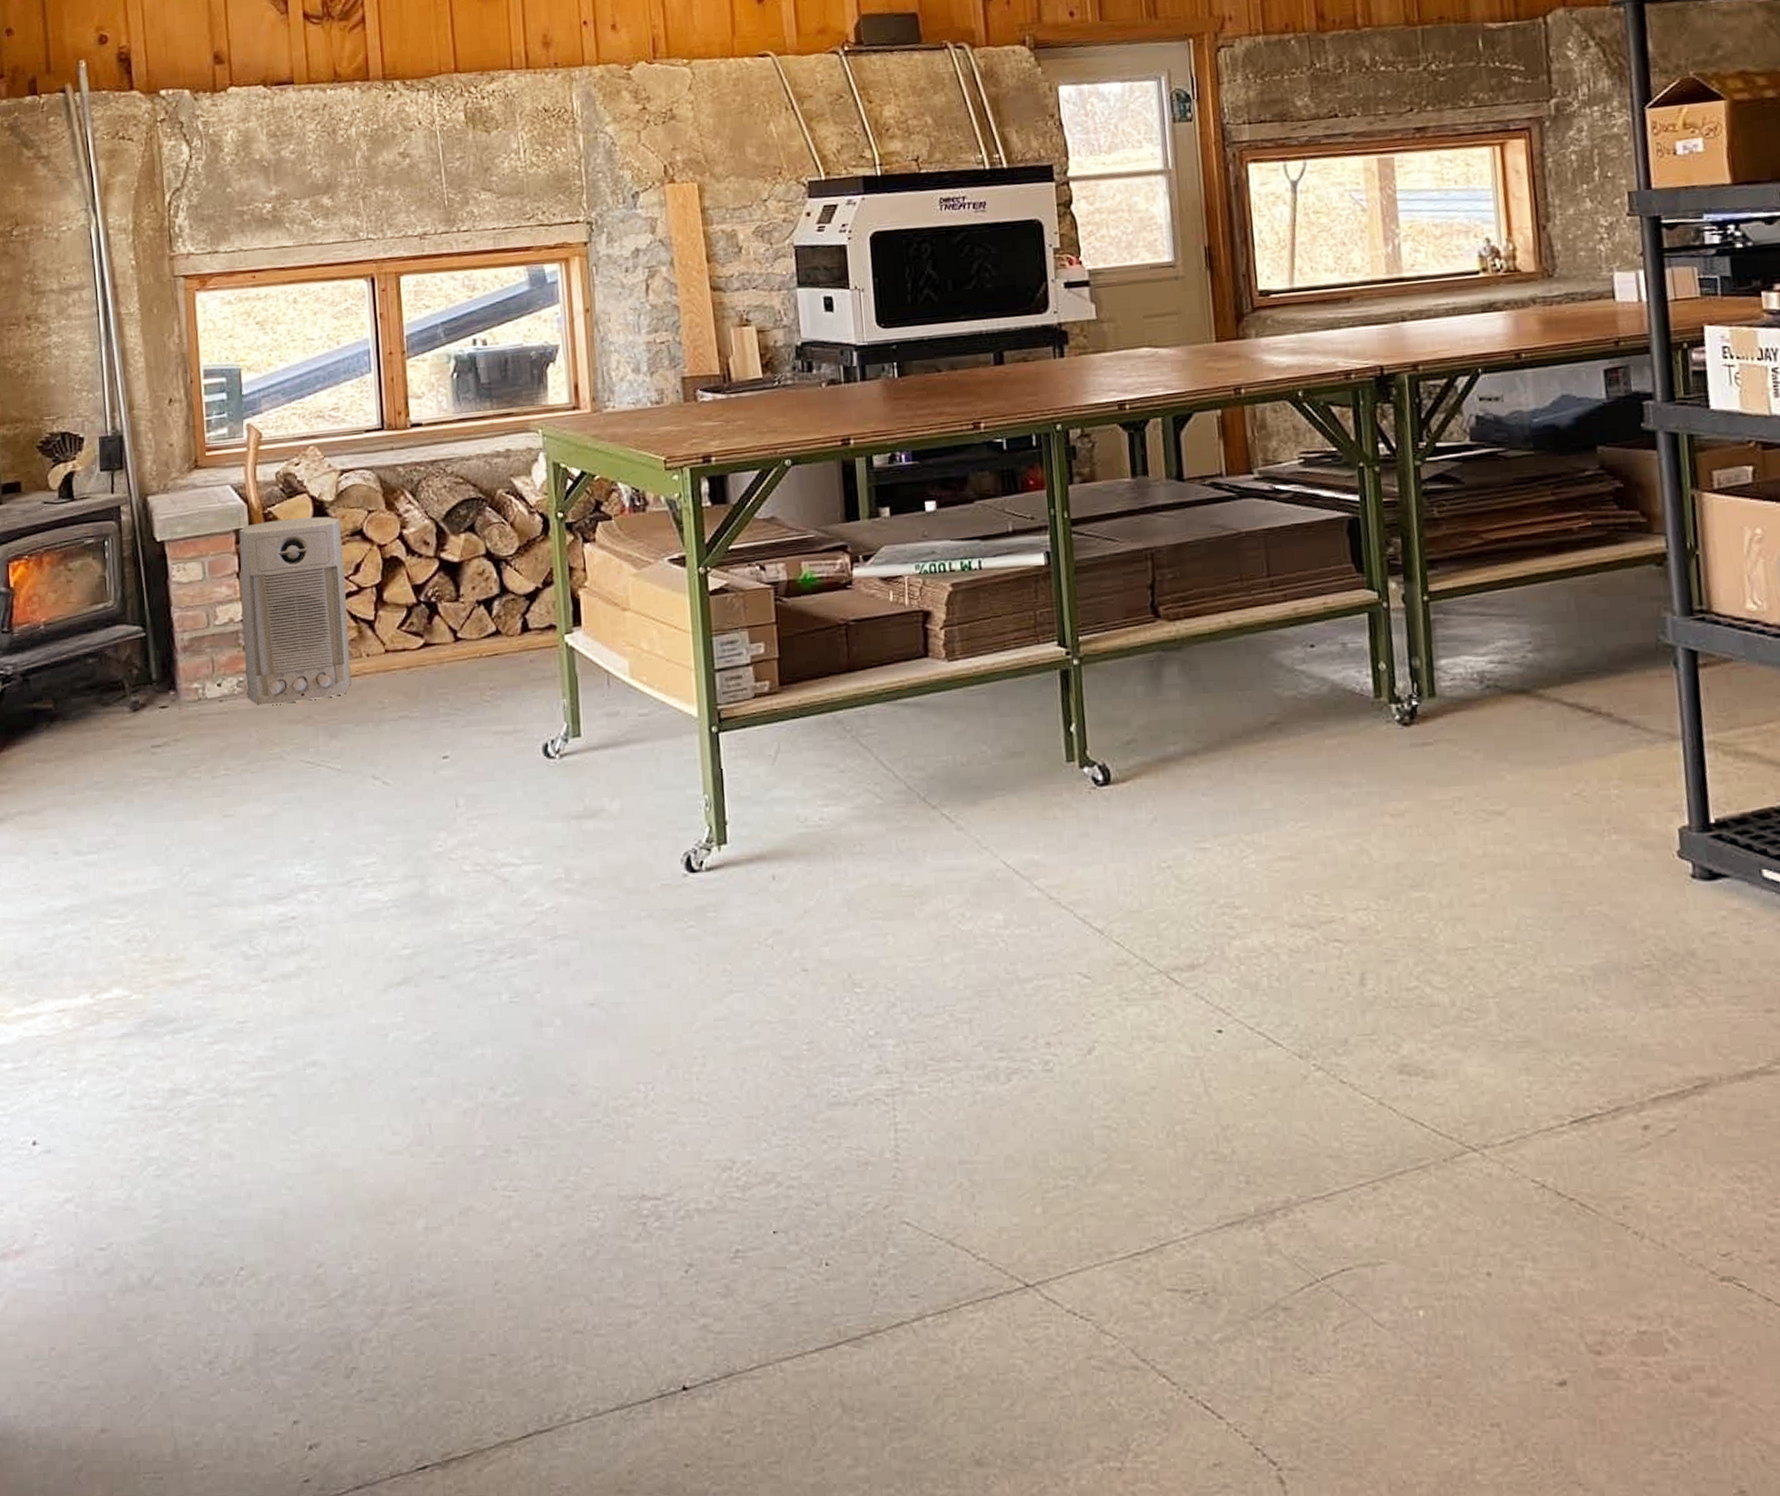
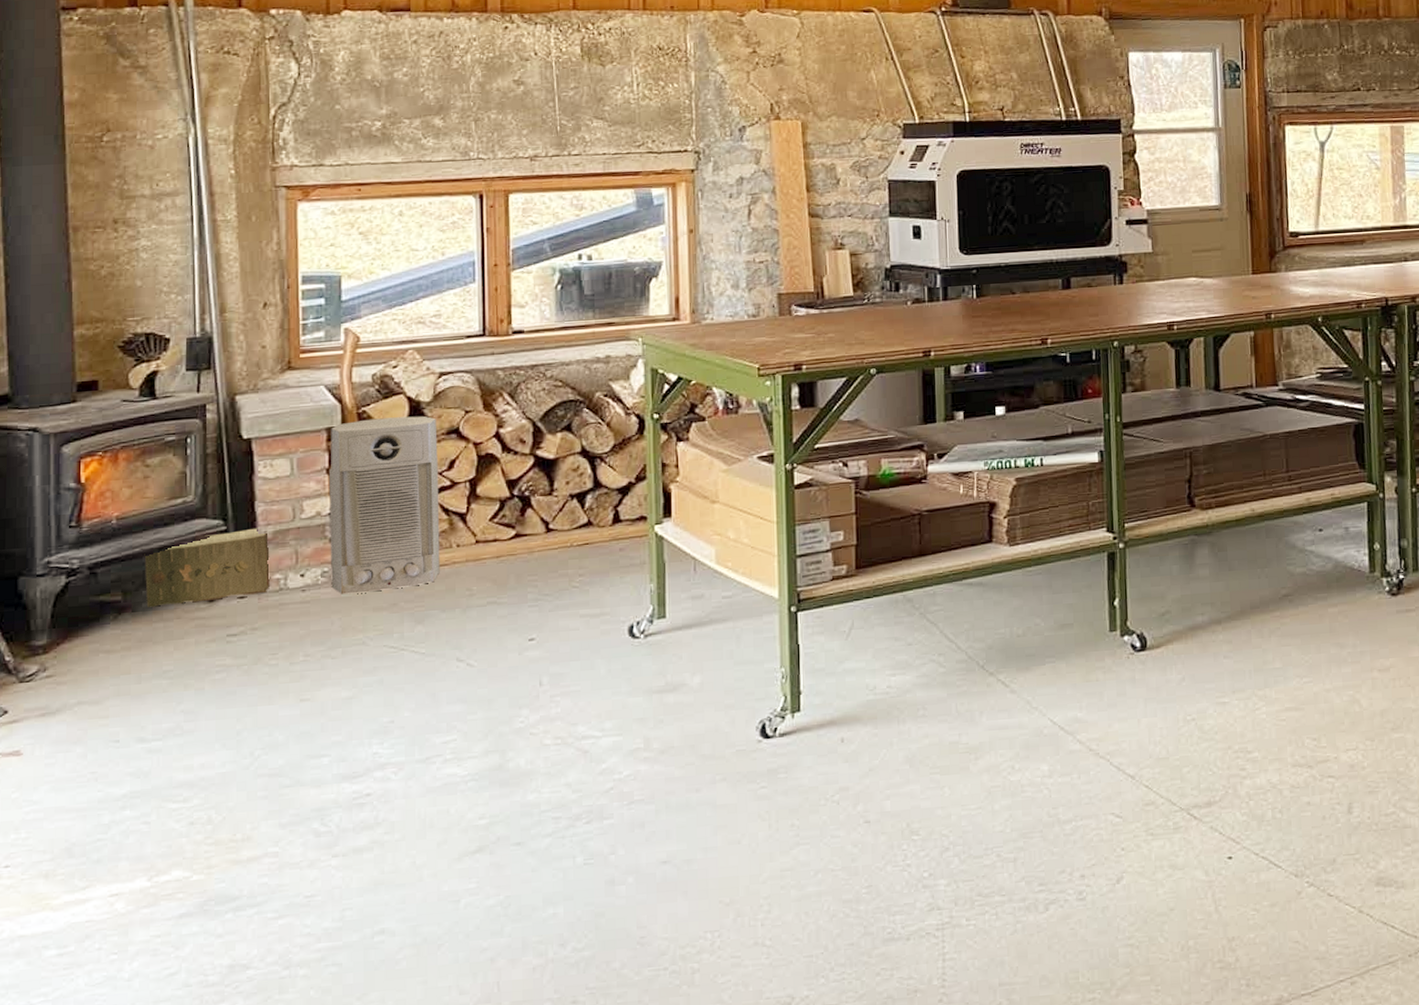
cardboard box: none [71,634,189,716] -> present [144,528,271,607]

